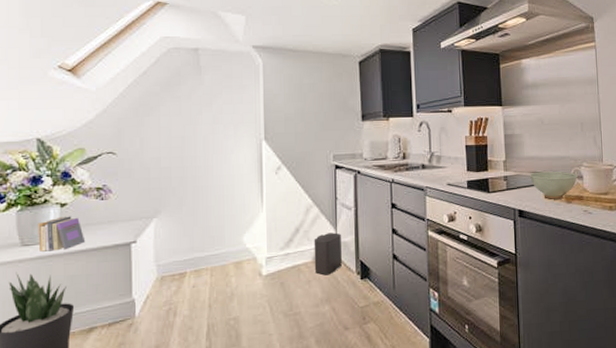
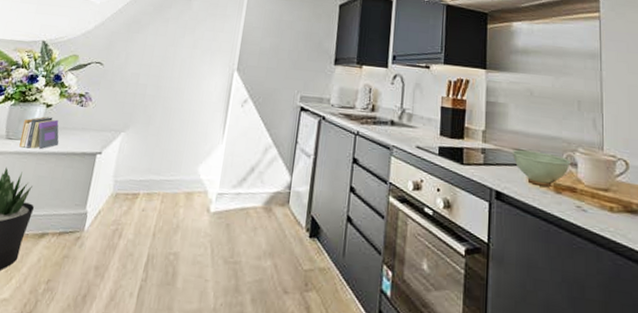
pedal bin: present [314,233,343,276] -> none [263,178,296,226]

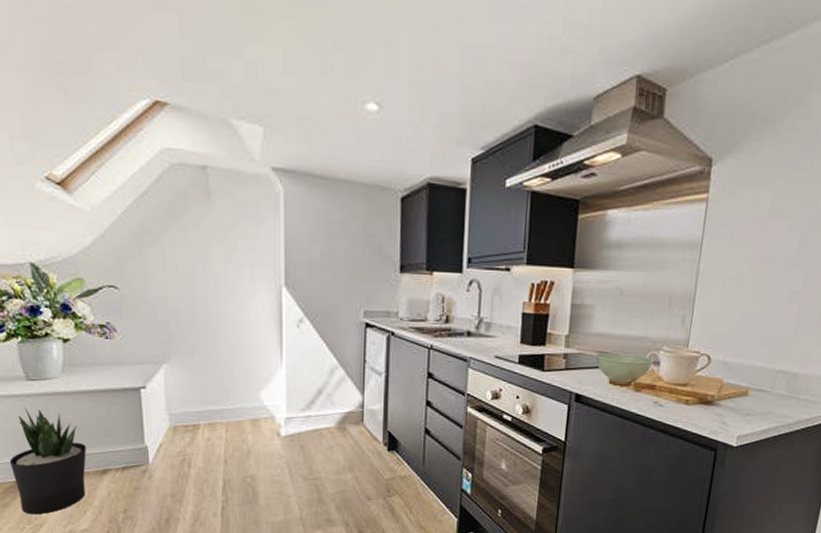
books: present [19,116,59,150] -> none [41,353,93,389]

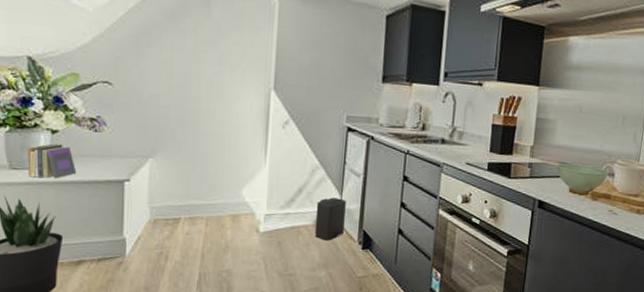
books: none [41,353,93,389] -> present [27,143,77,179]
pedal bin: none [337,398,369,443] -> present [314,197,346,241]

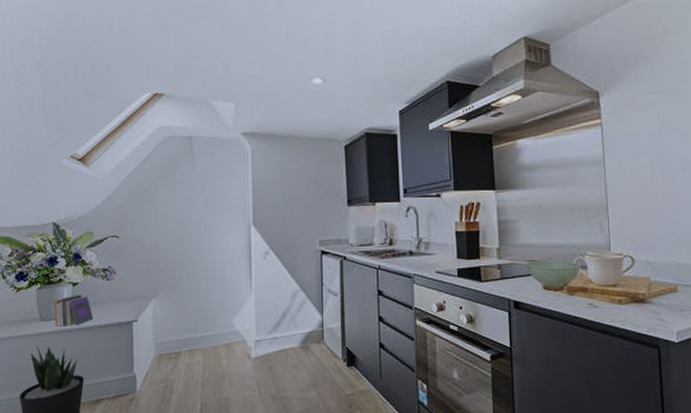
pedal bin: present [314,197,346,241] -> none [300,318,329,361]

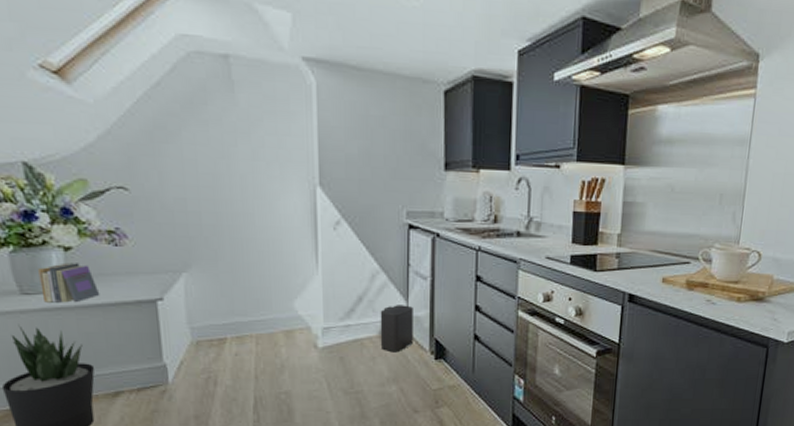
pedal bin: none [300,318,329,361] -> present [380,305,414,353]
bowl: present [525,260,581,290] -> none [647,250,706,284]

